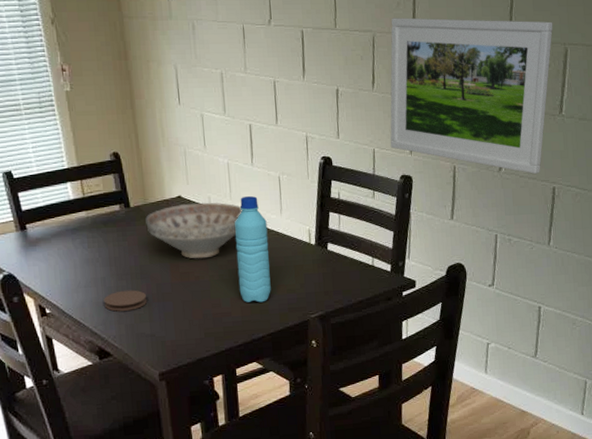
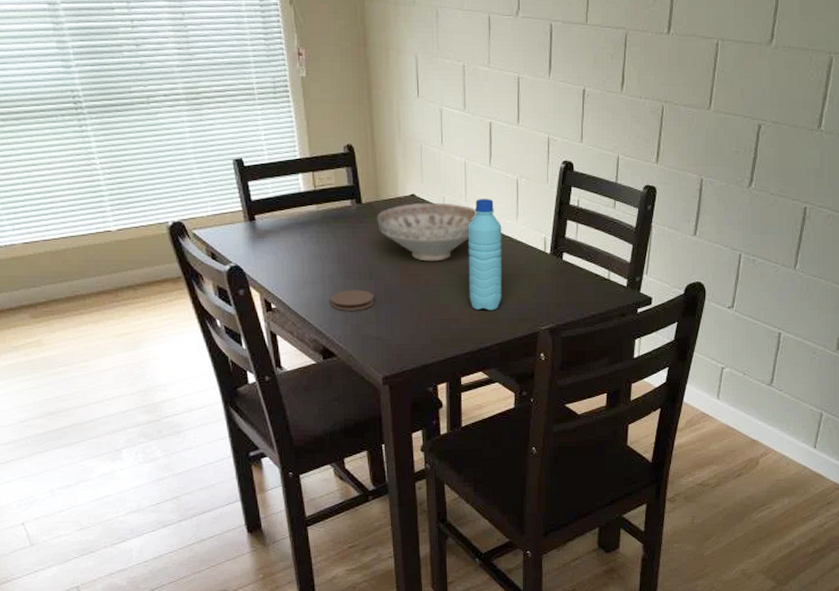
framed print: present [390,17,553,174] -> none [635,15,819,192]

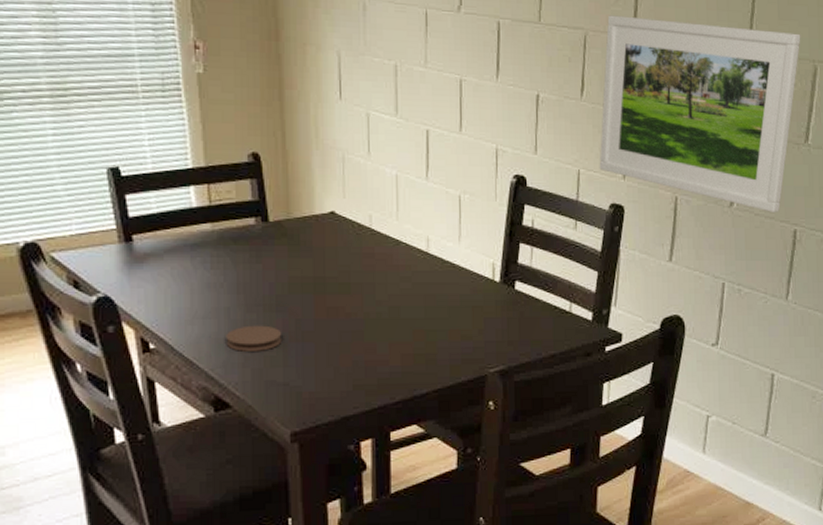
decorative bowl: present [377,202,477,262] -> none [287,221,411,291]
water bottle: present [467,199,502,311] -> none [399,218,442,350]
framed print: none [635,15,819,192] -> present [599,15,801,212]

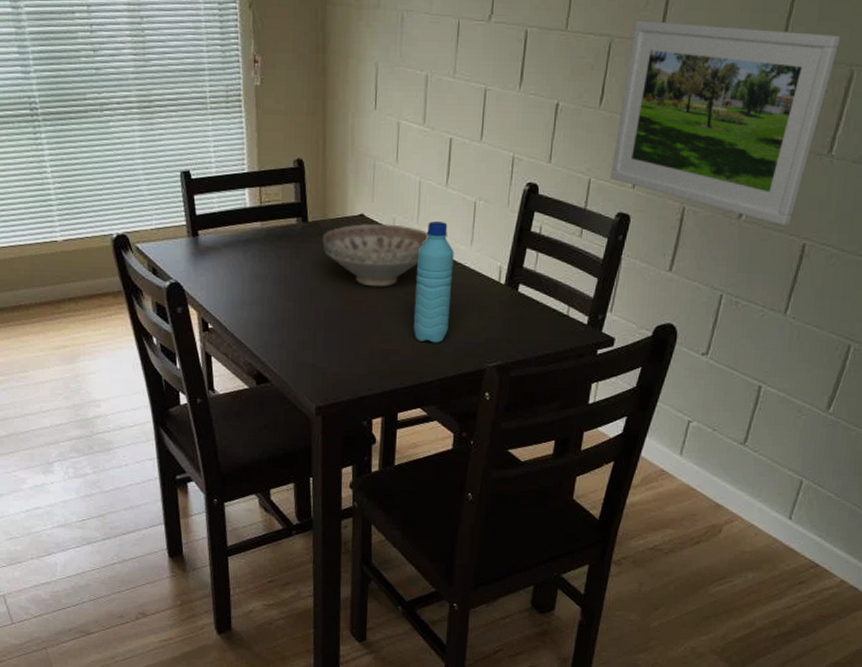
coaster: present [226,325,282,351] -> none [268,313,314,336]
decorative bowl: none [287,221,411,291] -> present [322,223,429,287]
water bottle: none [399,218,442,350] -> present [413,221,454,343]

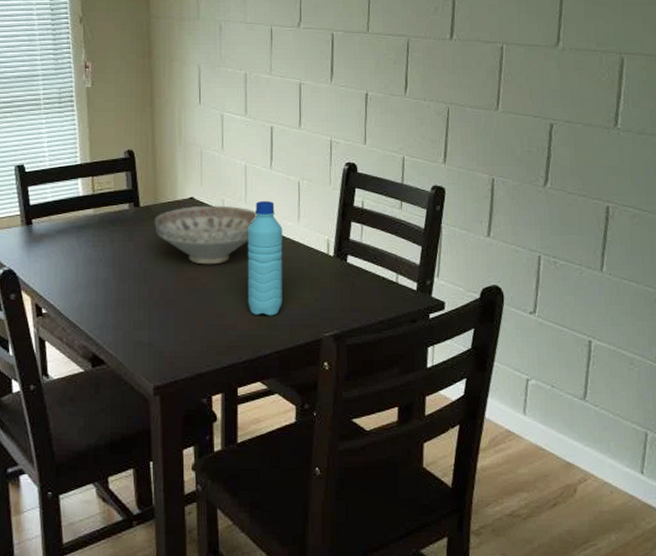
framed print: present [610,20,841,226] -> none [421,23,607,191]

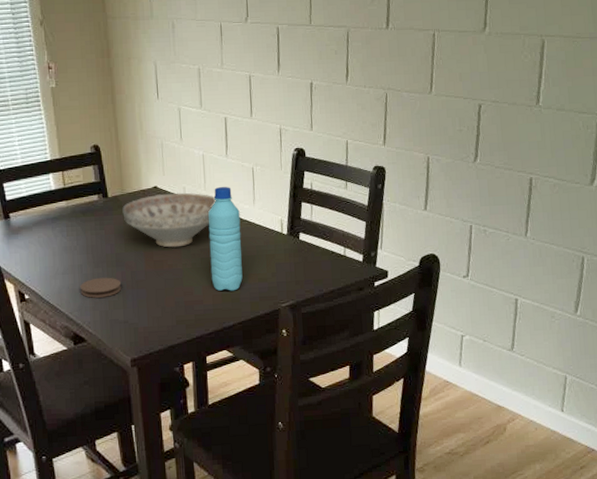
coaster: none [103,294,149,316] -> present [80,277,122,298]

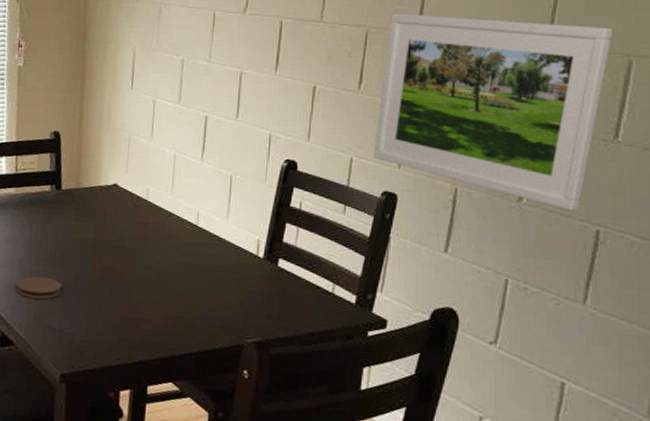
decorative bowl: present [122,192,216,248] -> none [75,193,183,256]
water bottle: present [207,187,243,291] -> none [165,193,210,315]
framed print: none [363,13,530,165] -> present [373,13,613,211]

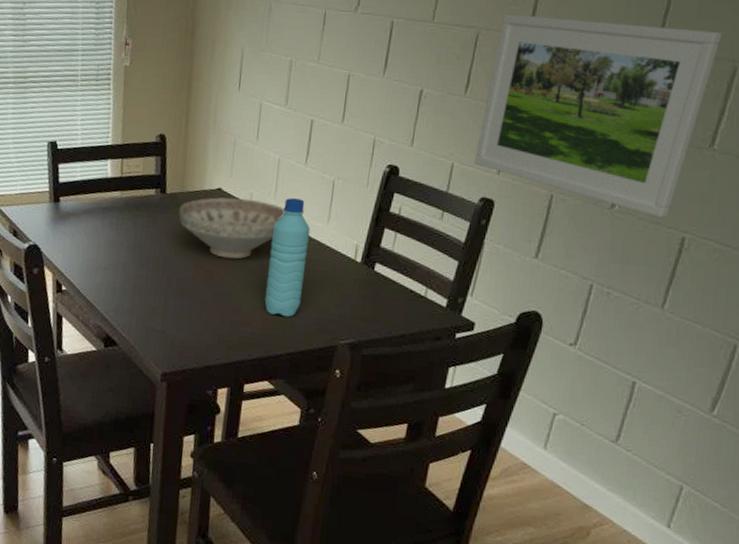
coaster: present [16,276,62,299] -> none [120,279,165,302]
decorative bowl: none [75,193,183,256] -> present [179,197,285,259]
water bottle: none [165,193,210,315] -> present [264,198,310,317]

